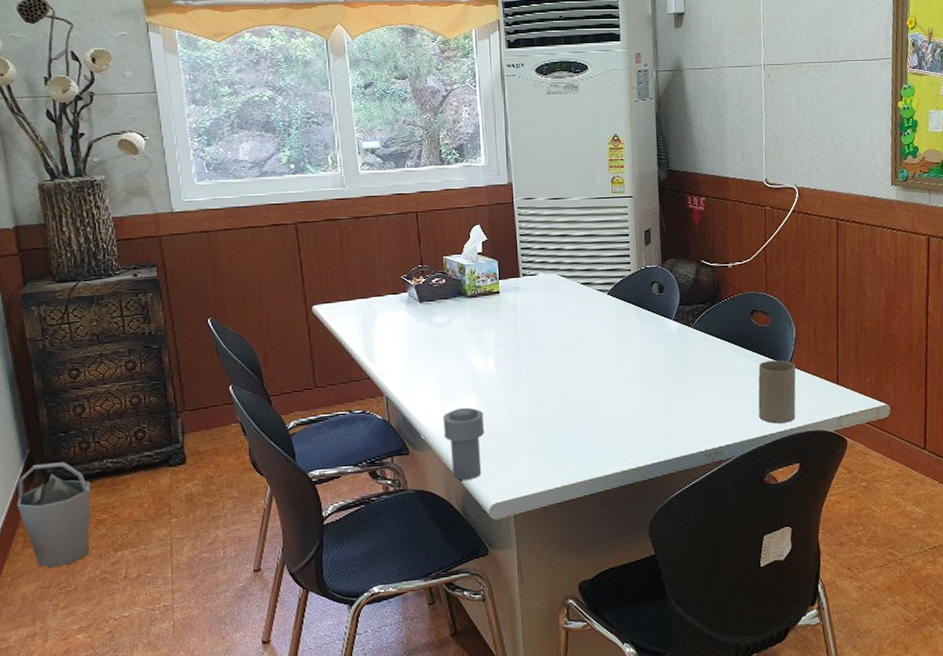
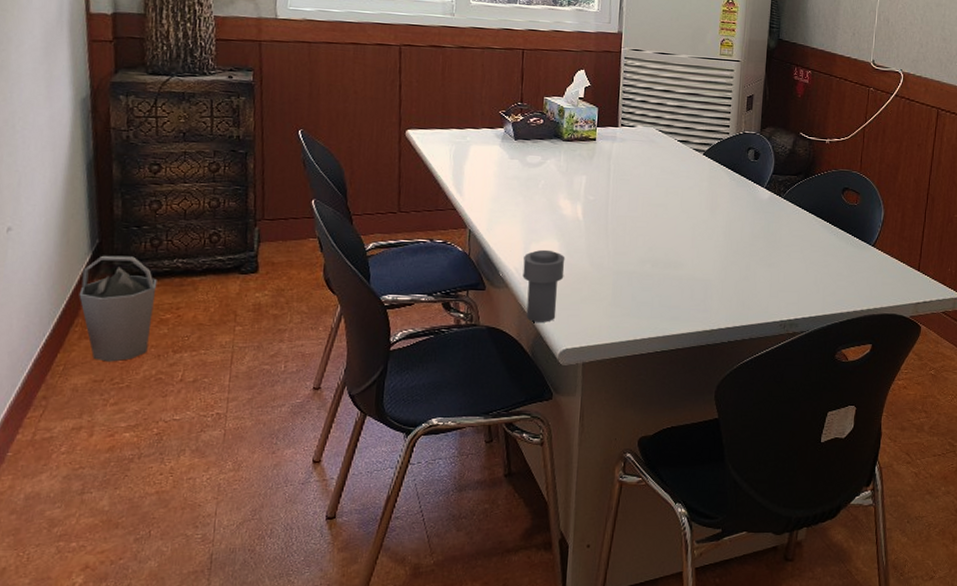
cup: present [758,360,796,424] -> none [838,239,880,303]

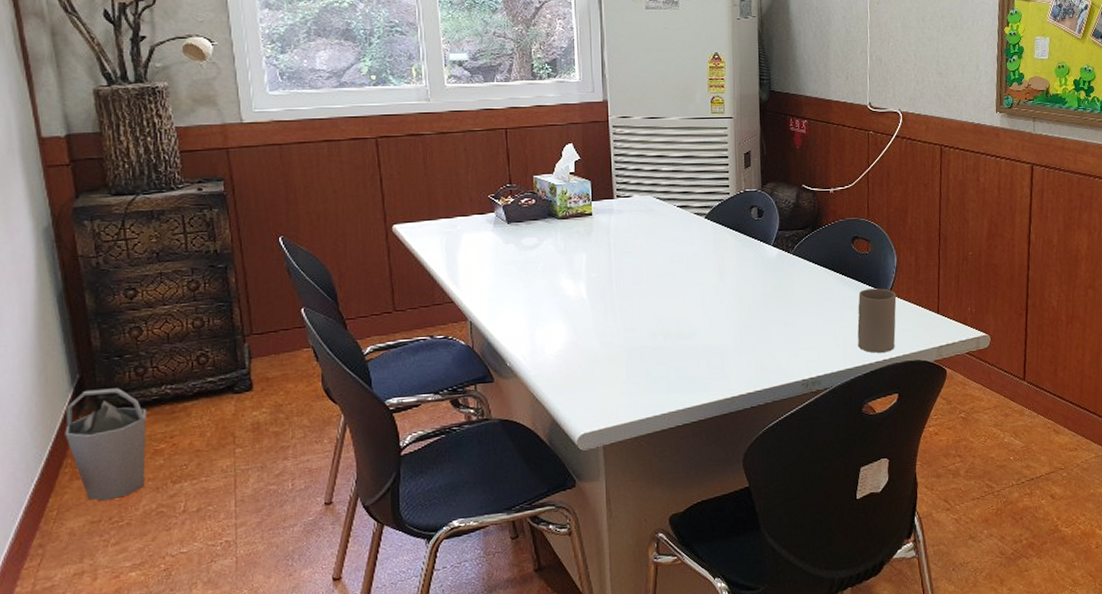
cup: present [522,249,565,322] -> none [530,333,574,410]
cup: none [838,239,880,303] -> present [857,288,897,353]

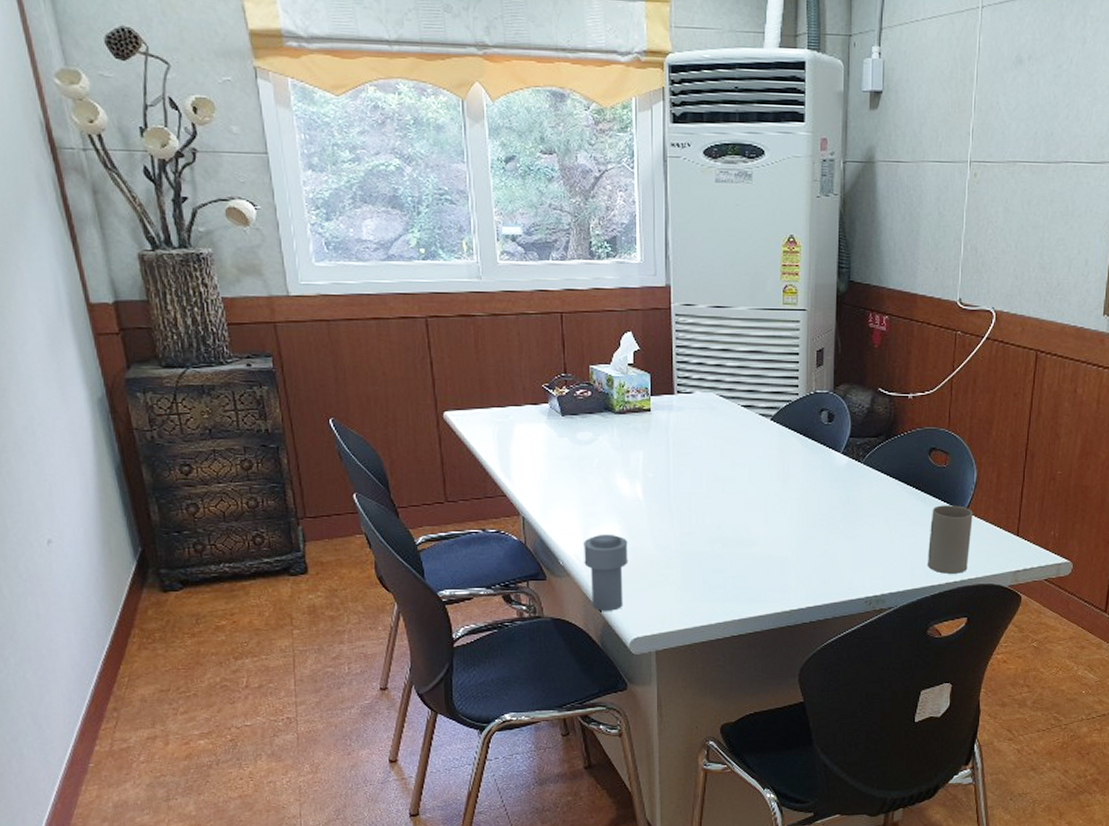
trash bin: present [65,388,147,501] -> none [130,563,209,671]
cup: none [530,333,574,410] -> present [584,534,628,611]

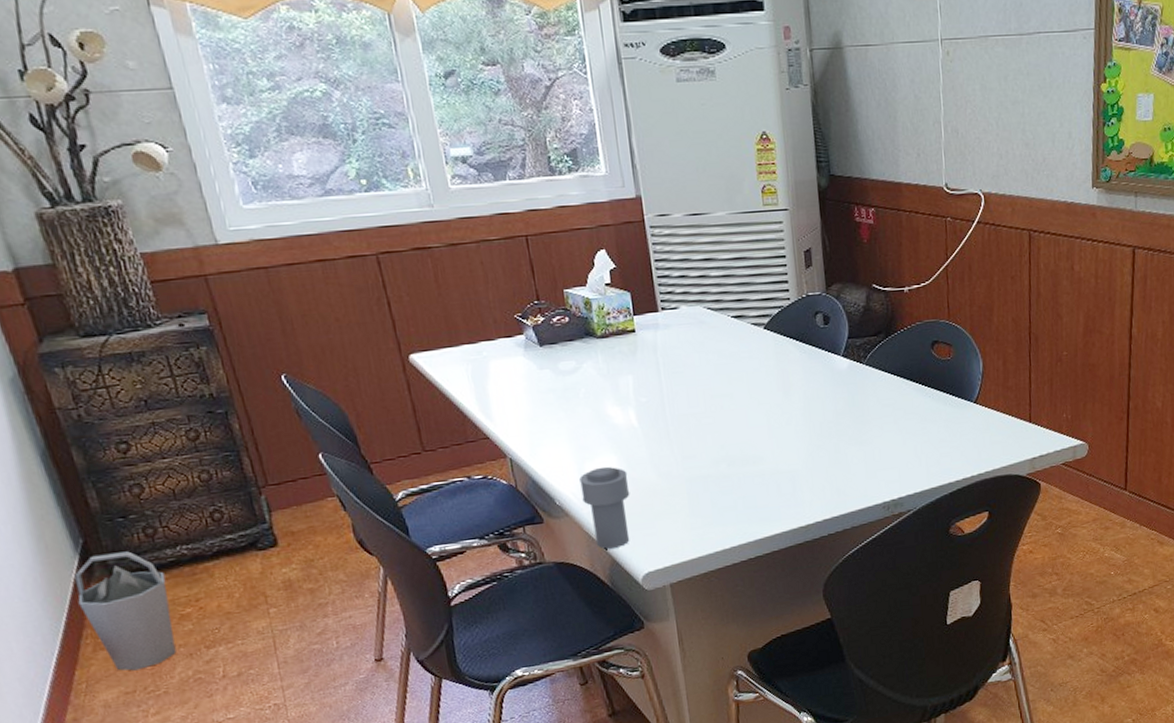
trash bin: none [130,563,209,671] -> present [74,551,177,671]
cup: present [928,505,973,574] -> none [941,397,984,469]

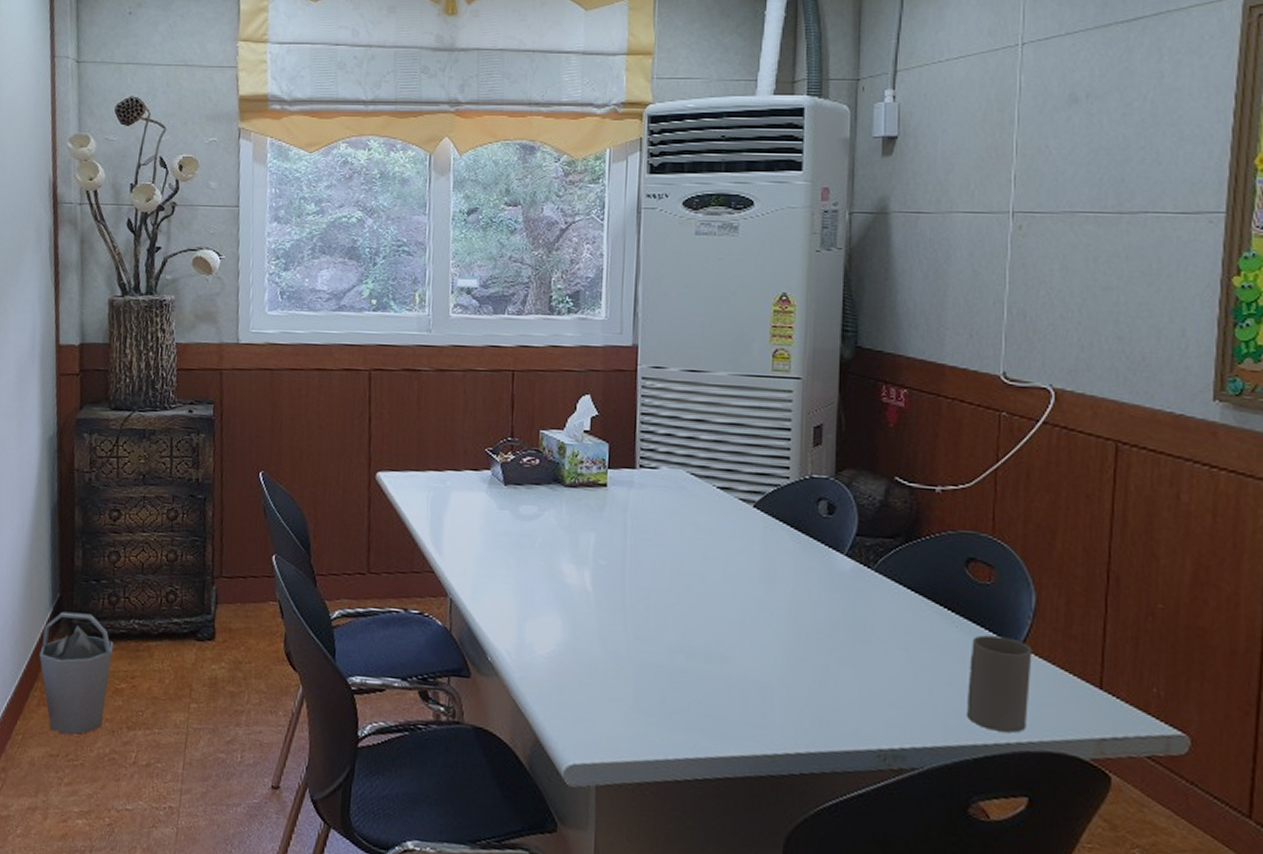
cup: present [579,466,630,549] -> none [516,628,571,726]
cup: none [941,397,984,469] -> present [967,635,1032,733]

